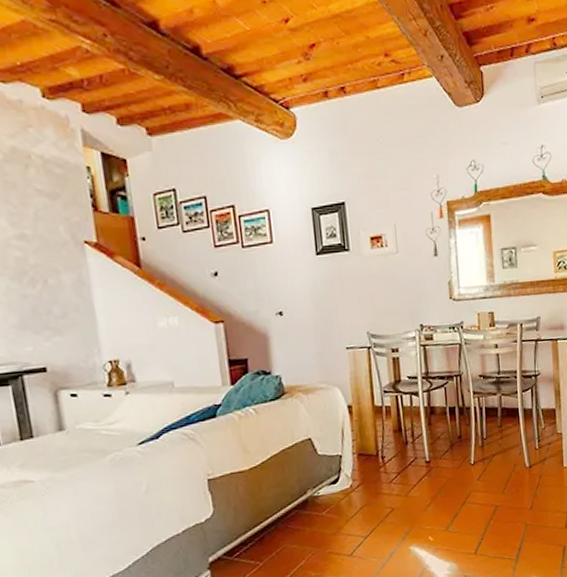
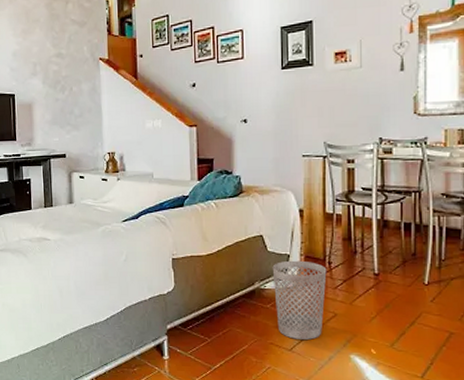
wastebasket: none [324,459,381,543] -> present [272,260,327,340]

